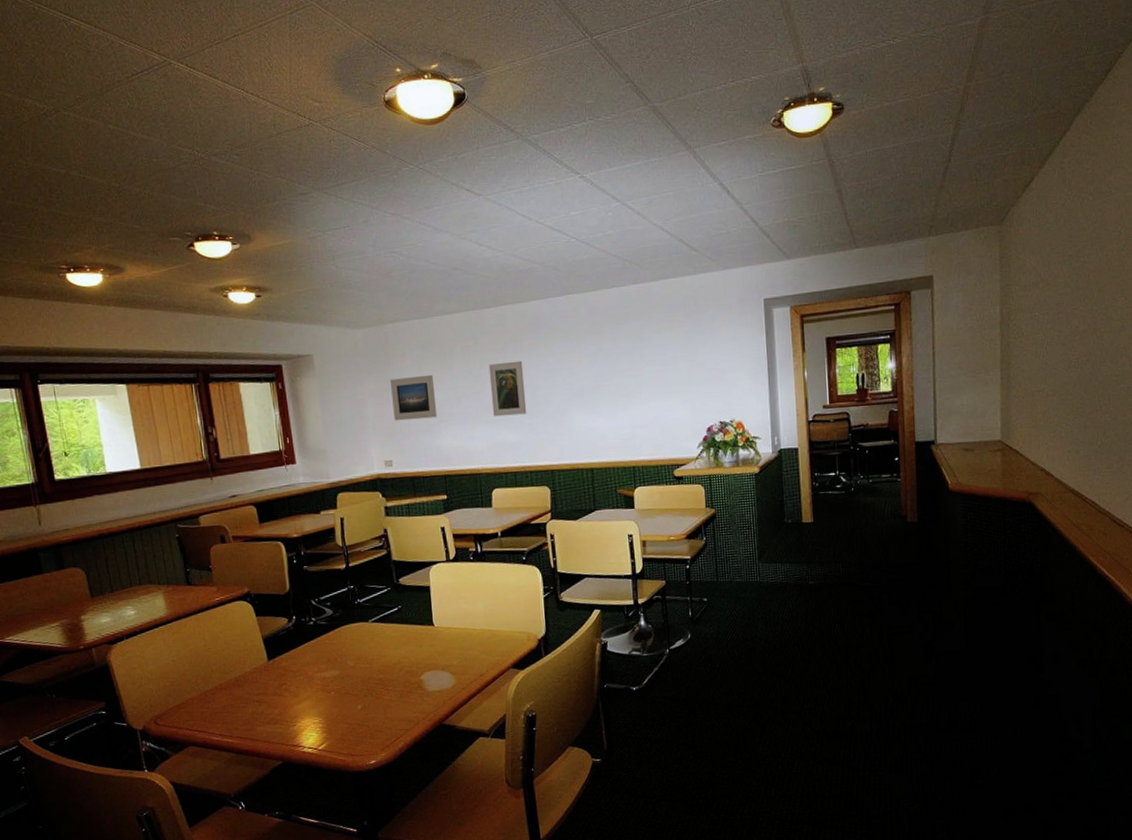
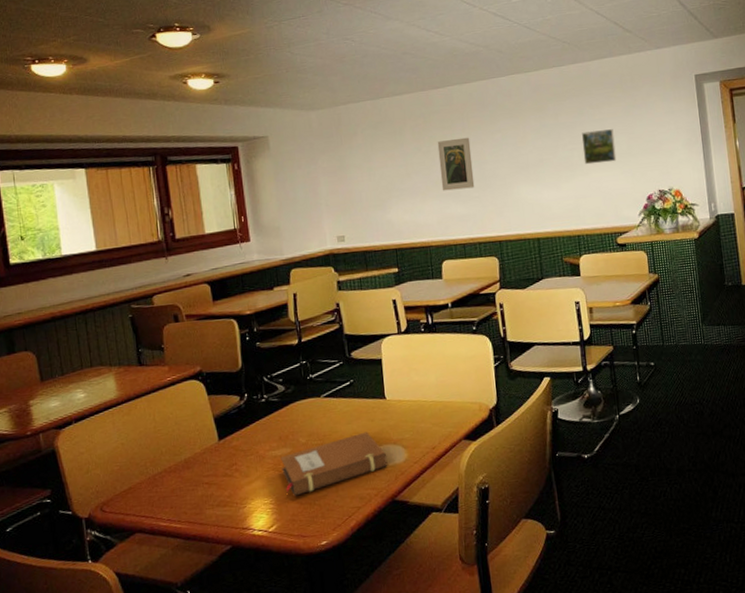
notebook: none [329,657,436,717] -> present [281,431,388,496]
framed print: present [390,374,438,421] -> none [343,152,389,198]
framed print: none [640,356,677,393] -> present [581,129,617,165]

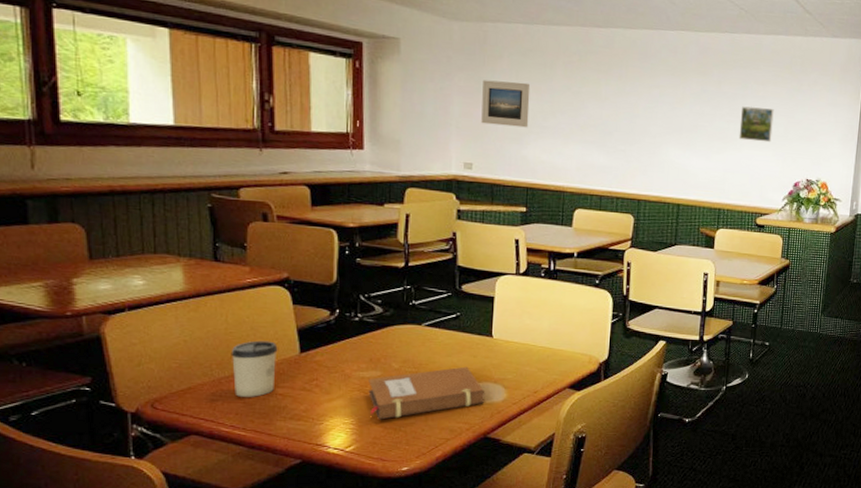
cup: none [161,433,201,491] -> present [230,340,278,397]
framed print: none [343,152,389,198] -> present [481,80,531,128]
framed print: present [437,137,475,191] -> none [587,84,625,140]

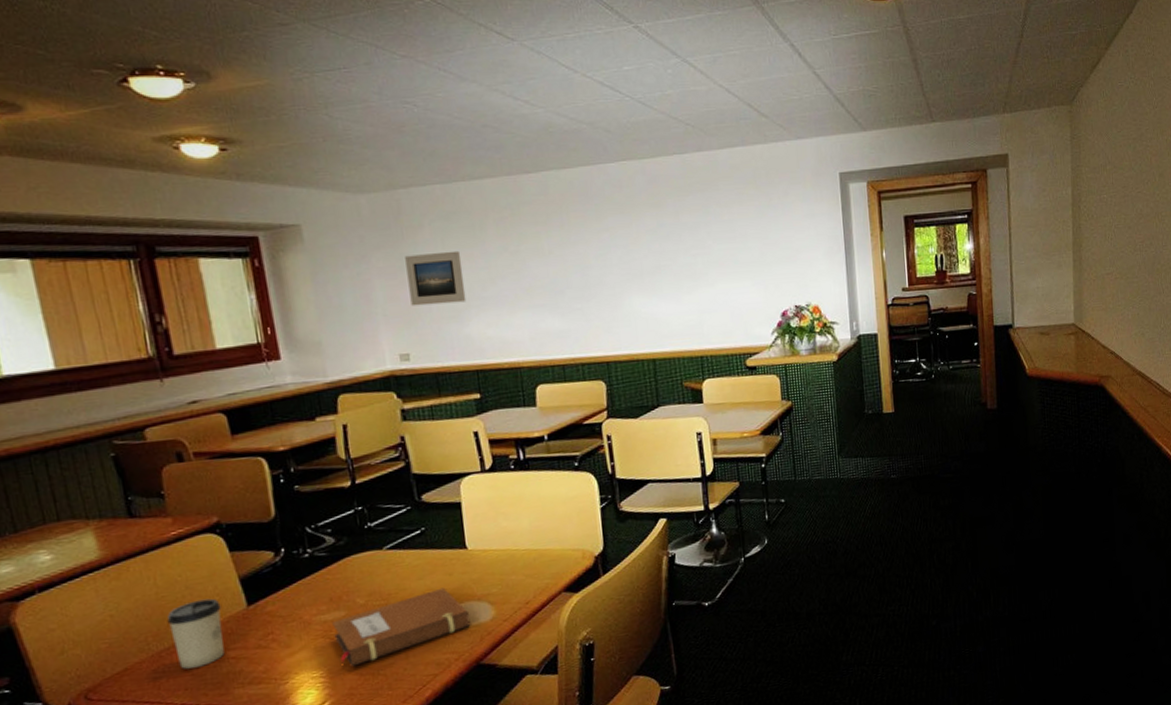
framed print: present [739,106,774,143] -> none [706,233,748,274]

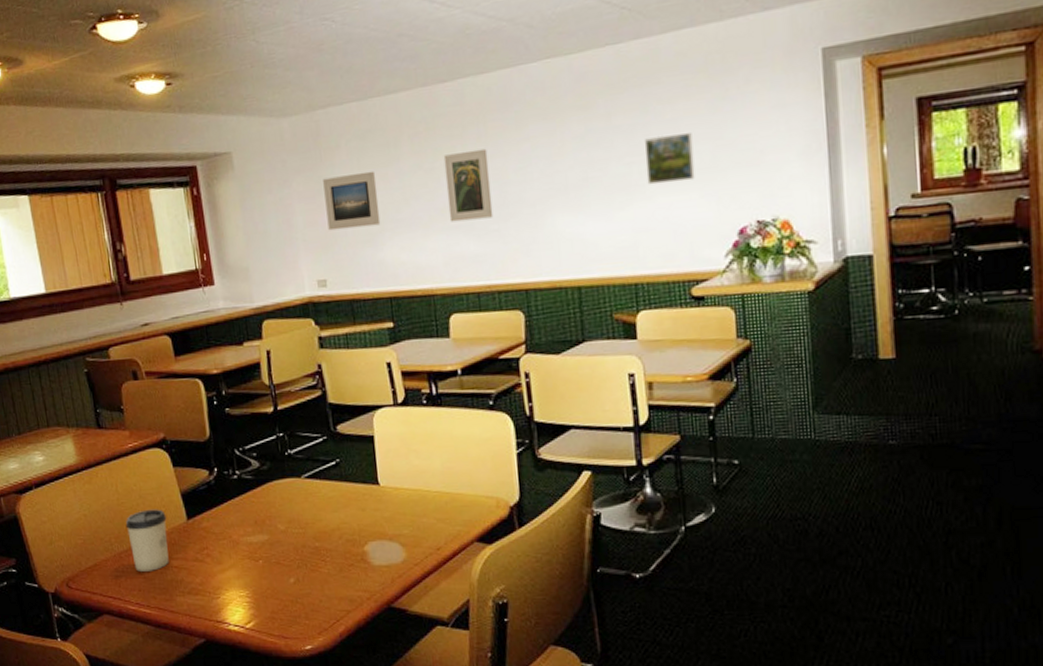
notebook: present [332,587,471,667] -> none [257,522,383,591]
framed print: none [528,235,577,301] -> present [443,148,494,222]
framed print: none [706,233,748,274] -> present [644,133,695,185]

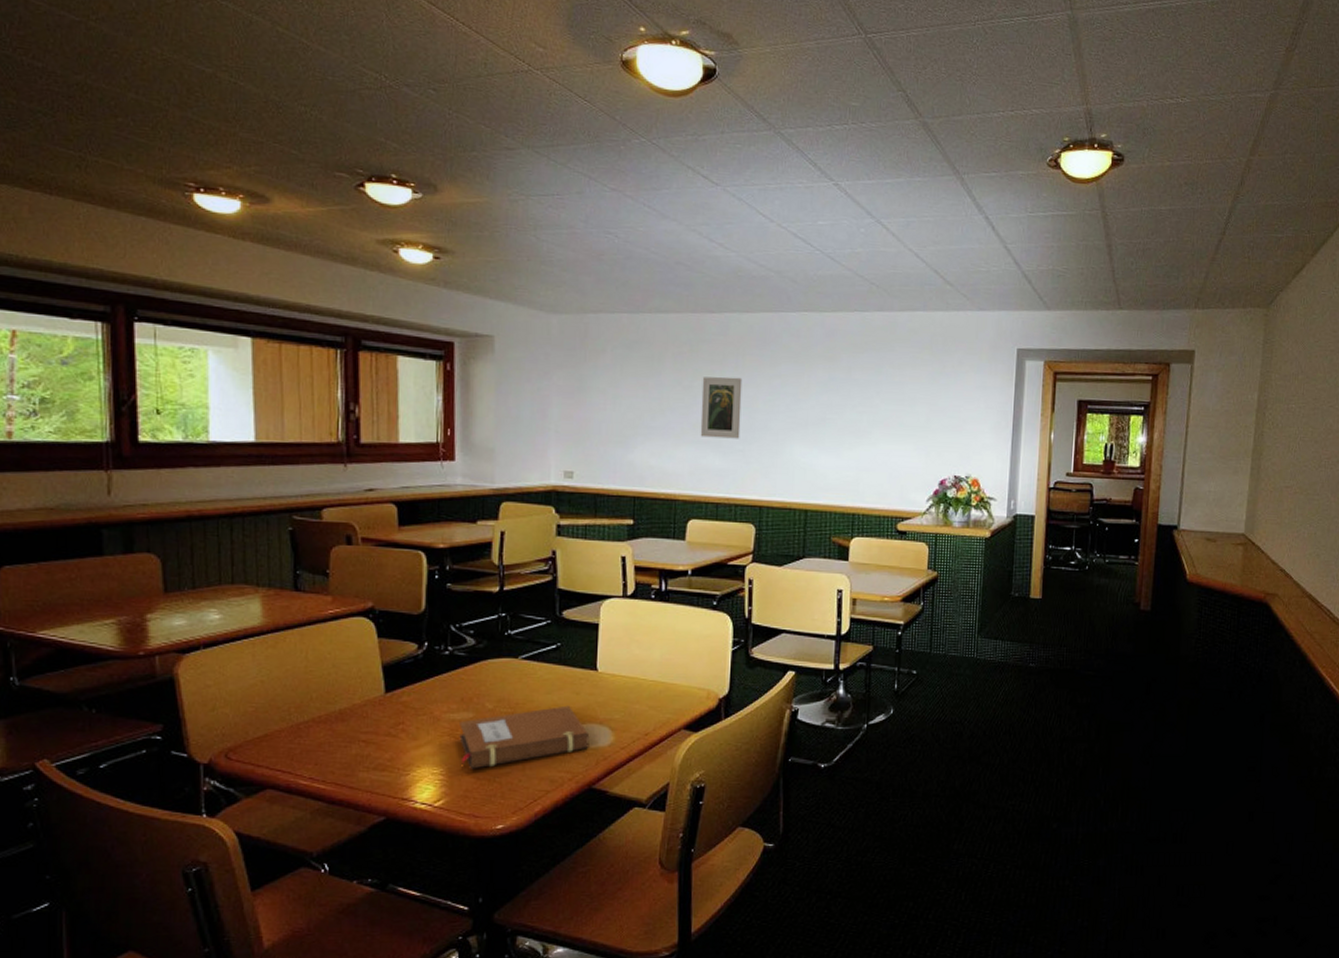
cup: present [125,509,169,572] -> none [310,679,361,745]
notebook: none [257,522,383,591] -> present [459,705,590,769]
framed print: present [323,170,381,231] -> none [583,377,637,429]
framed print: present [644,133,695,185] -> none [873,394,913,435]

